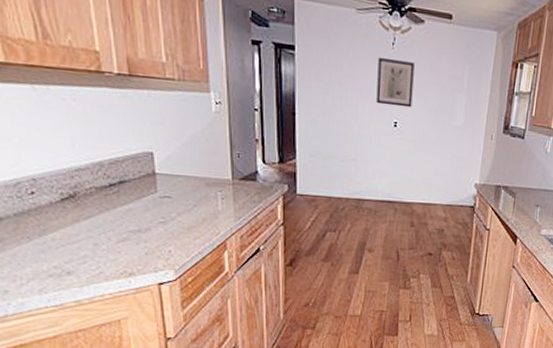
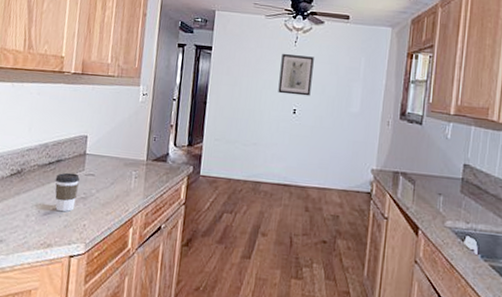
coffee cup: none [122,195,154,239] -> present [55,172,80,212]

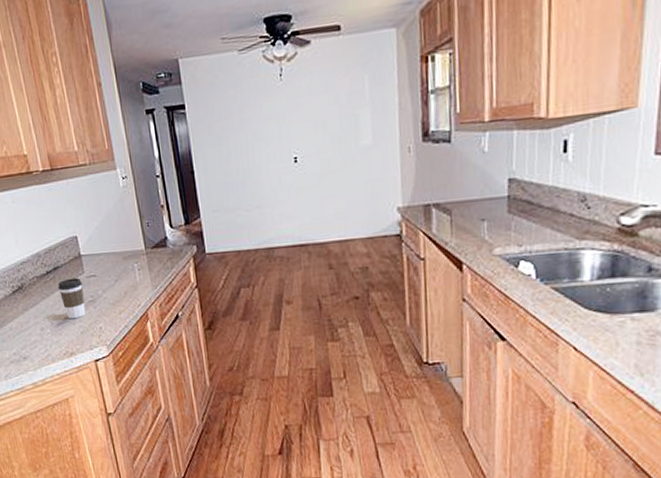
wall art: present [278,53,314,96] -> none [267,89,311,143]

